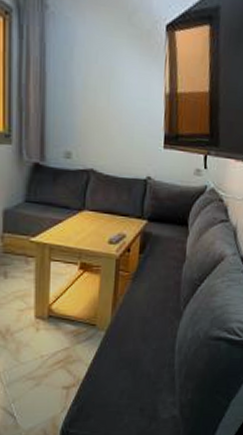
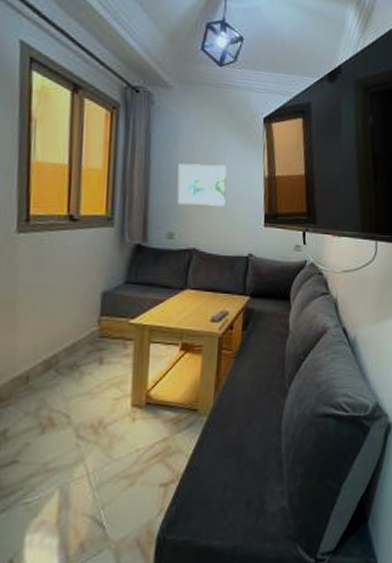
wall art: none [74,77,126,126] -> present [177,163,227,207]

